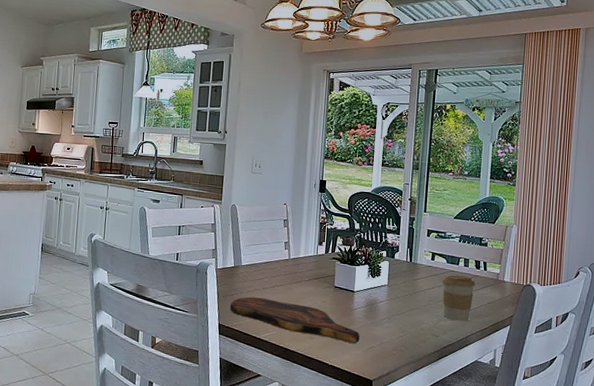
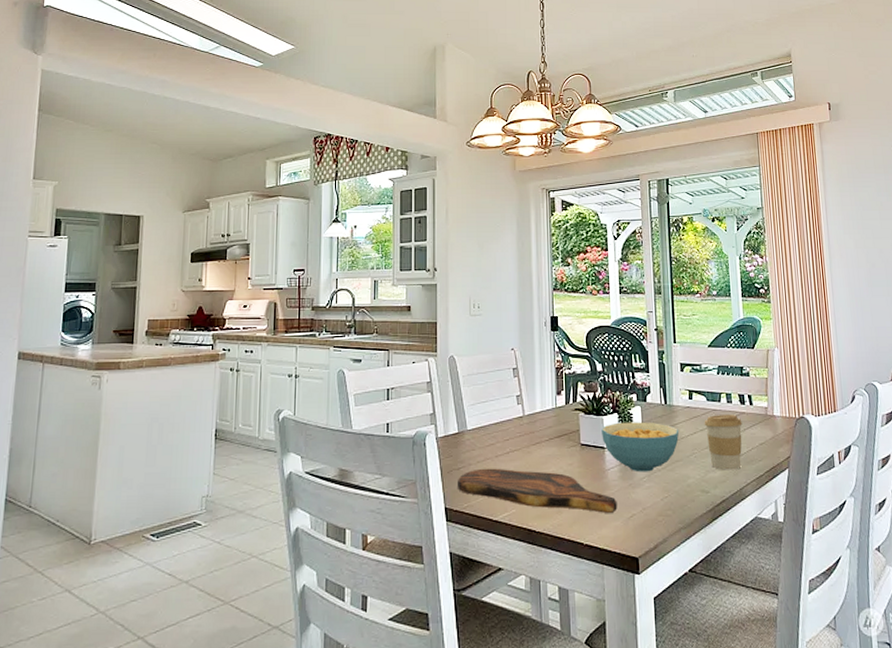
cereal bowl: none [353,272,420,315] -> present [602,422,679,472]

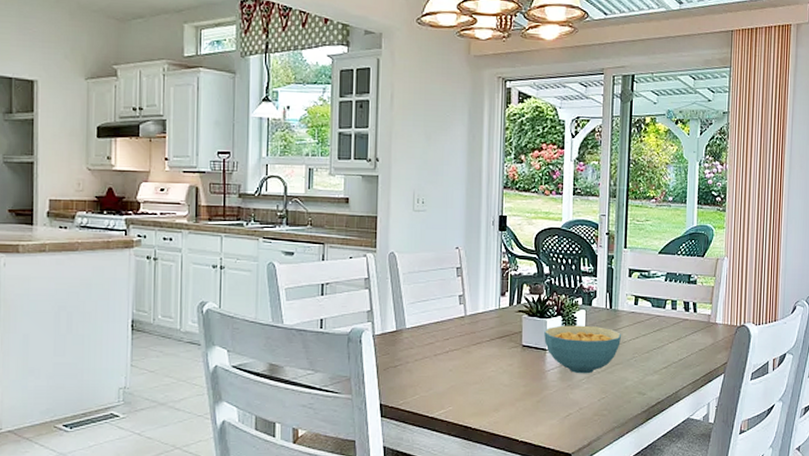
cutting board: present [458,468,617,513] -> none [394,366,555,412]
coffee cup: present [704,414,742,470] -> none [647,321,685,374]

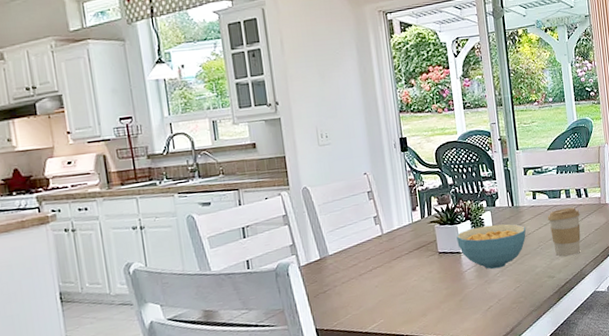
coffee cup: none [647,321,685,374] -> present [547,207,581,257]

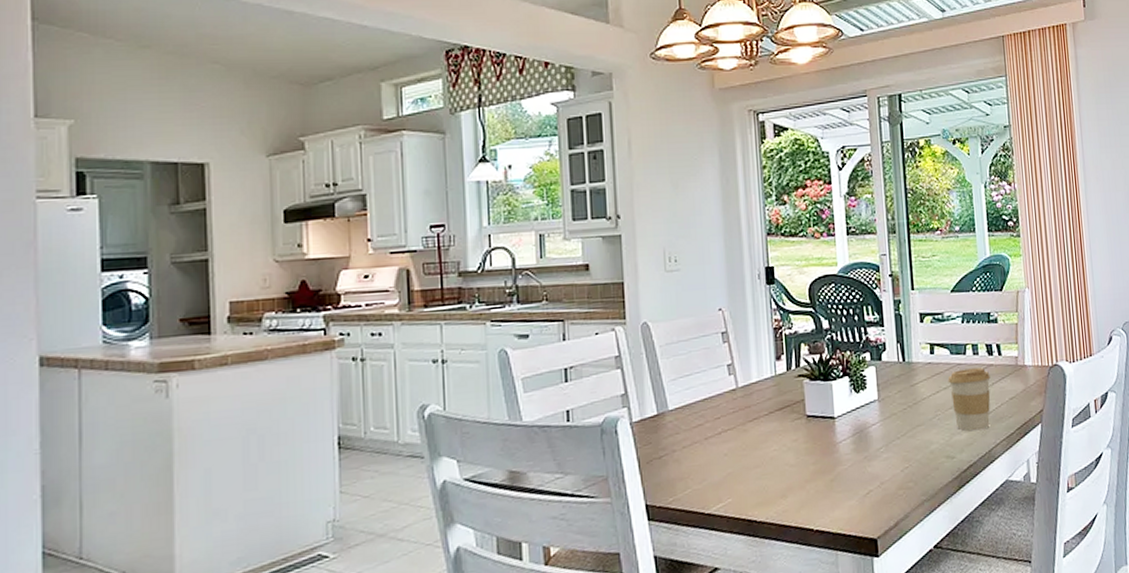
cereal bowl: present [457,224,526,269] -> none [830,384,920,442]

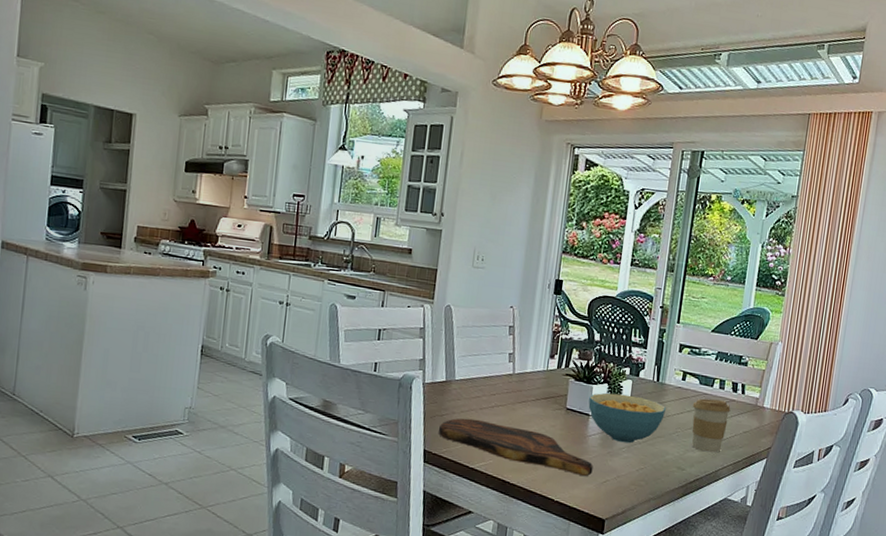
cutting board: none [660,451,852,494] -> present [439,418,593,476]
cereal bowl: none [830,384,920,442] -> present [588,392,667,444]

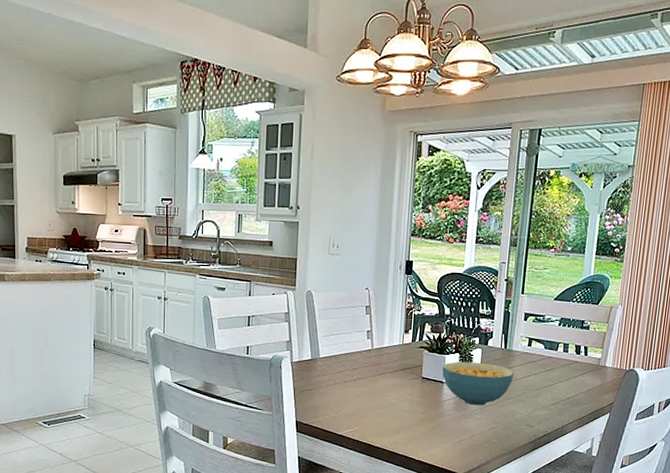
cutting board: present [439,418,593,476] -> none [308,391,449,437]
coffee cup: present [692,398,731,453] -> none [538,361,575,410]

